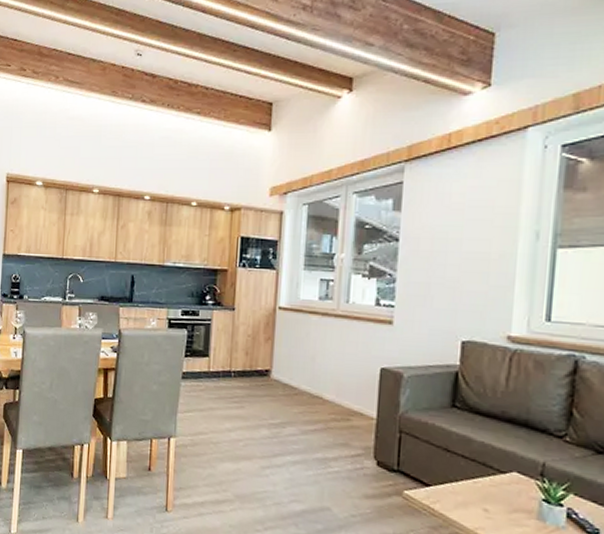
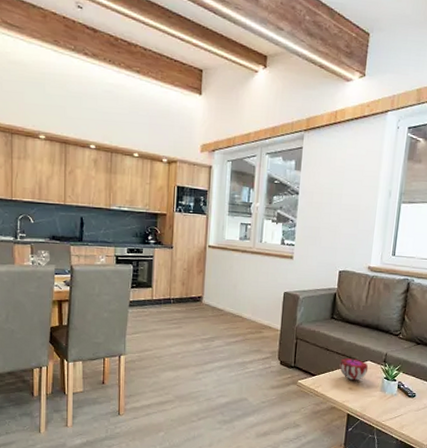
decorative bowl: none [467,464,515,499] -> present [339,358,369,380]

